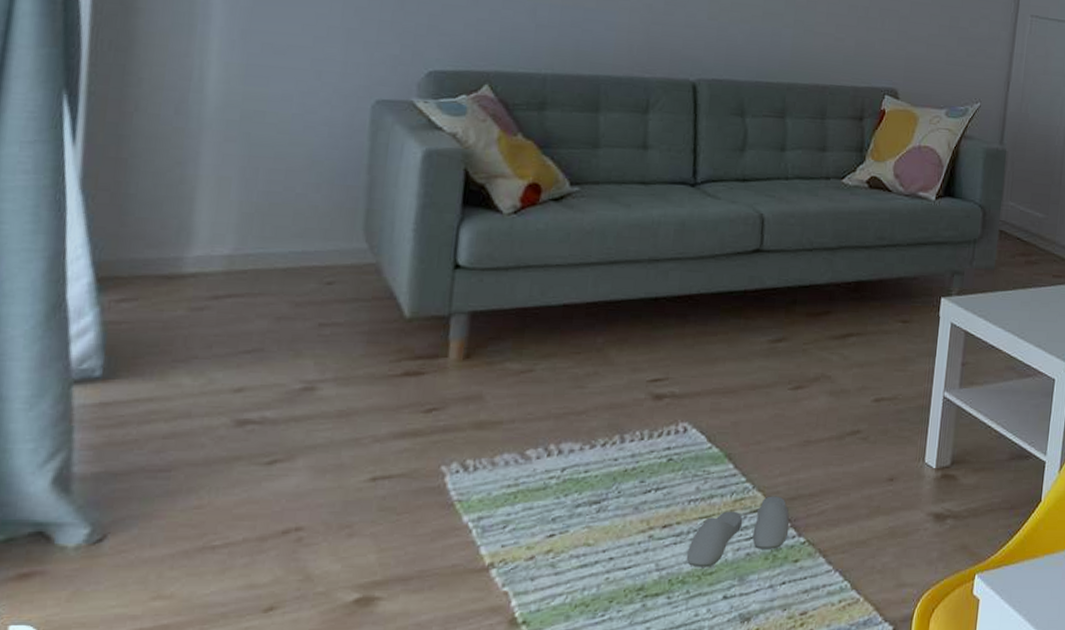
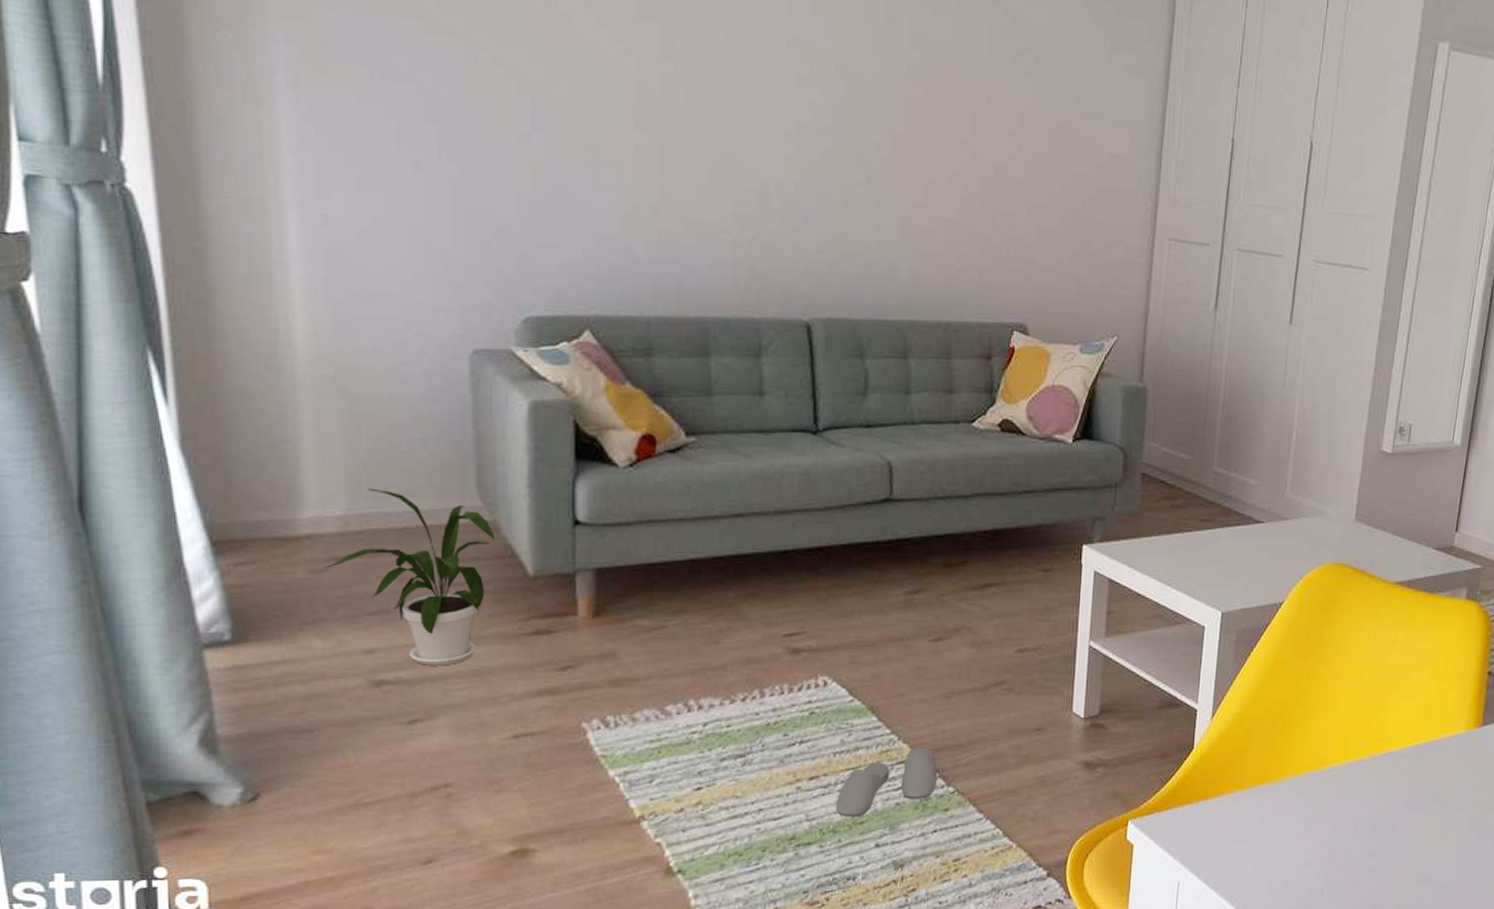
house plant: none [204,229,376,406] -> present [324,488,494,666]

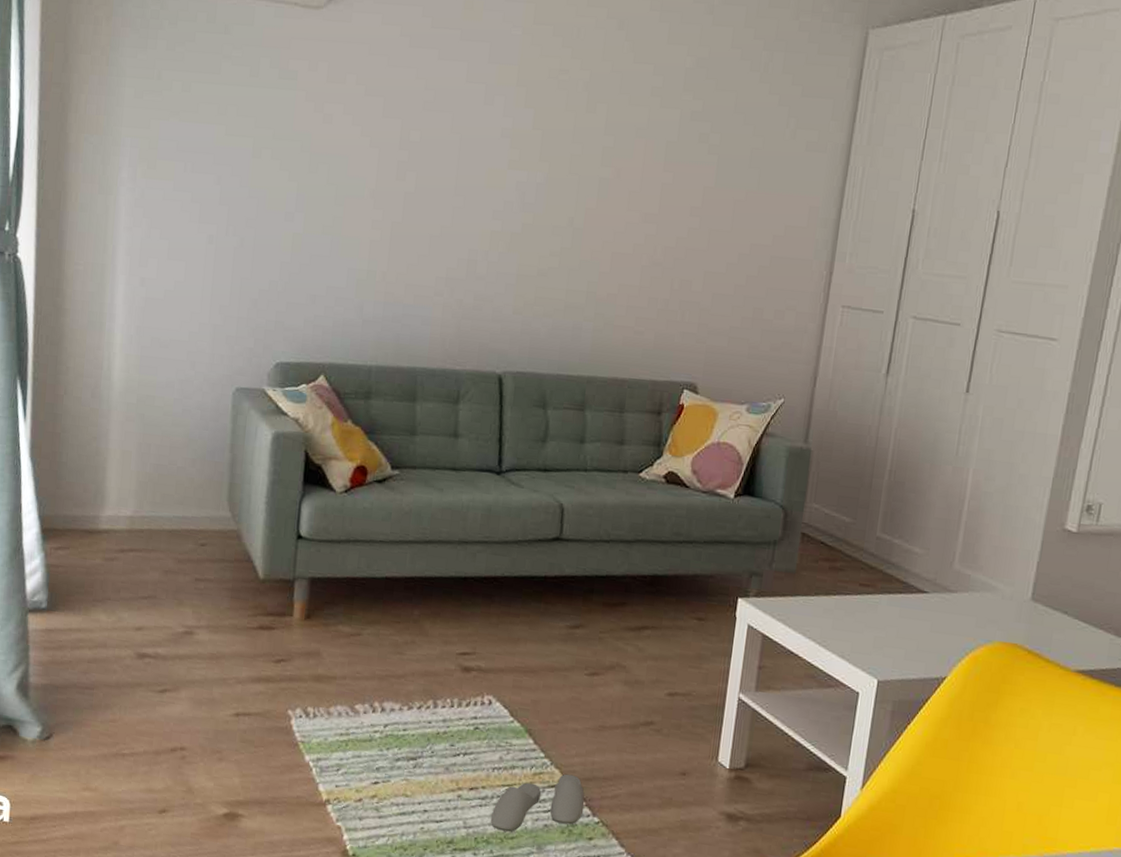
house plant: present [324,488,494,666] -> none [114,495,237,648]

